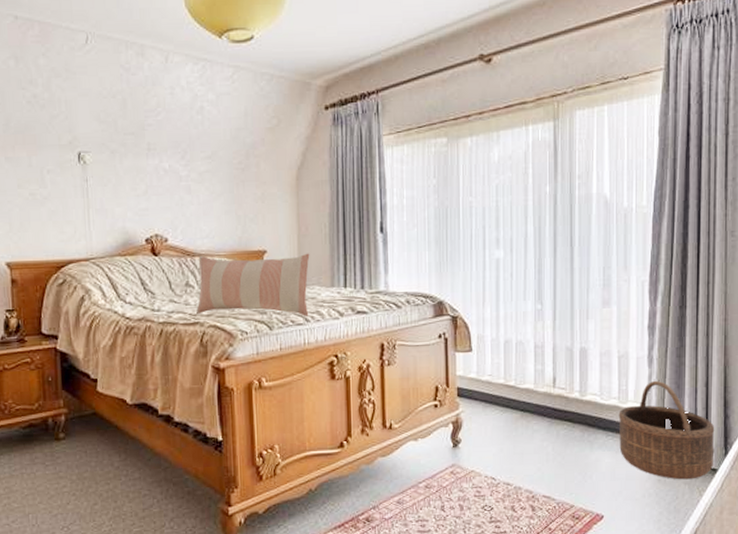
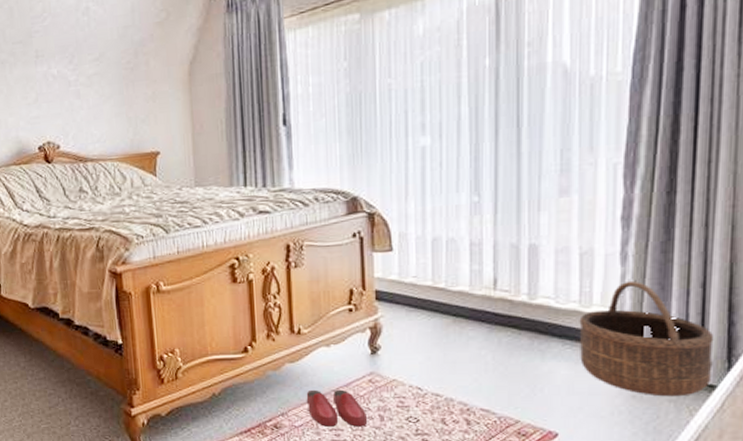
pillow: present [196,253,310,316] -> none [90,152,206,220]
slippers: none [396,481,449,518] -> present [306,389,367,427]

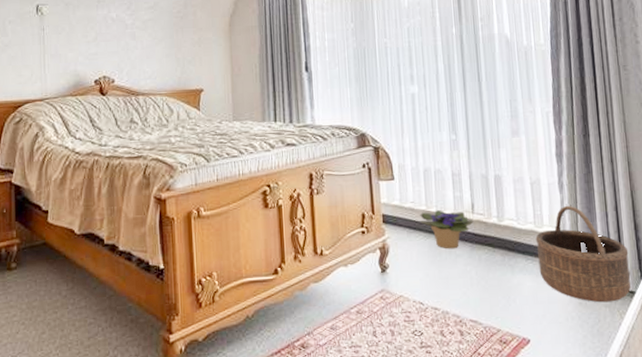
slippers: present [306,389,367,427] -> none [328,307,380,344]
potted flower: none [422,286,495,331] -> present [419,210,474,249]

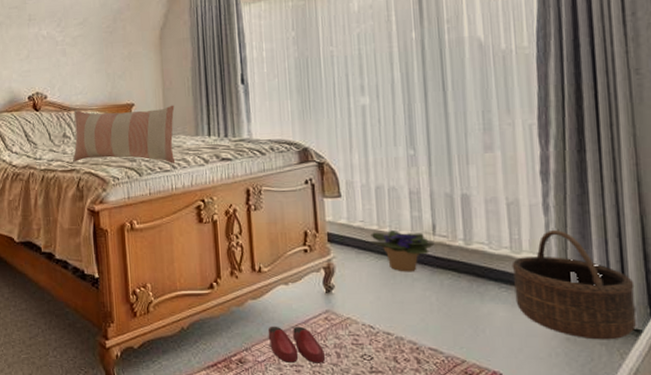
pillow: none [140,91,243,149] -> present [73,105,175,163]
slippers: none [328,307,380,344] -> present [267,326,325,363]

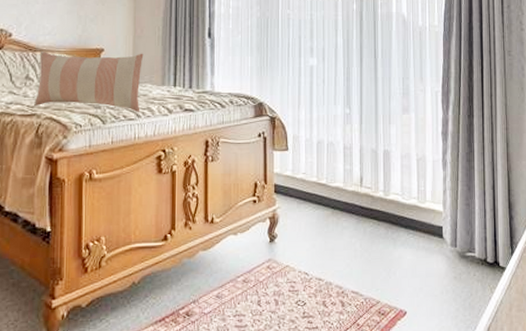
slippers: present [267,326,325,363] -> none [215,275,264,313]
potted flower: present [370,230,435,272] -> none [309,182,361,221]
basket: present [511,229,636,340] -> none [418,182,502,277]

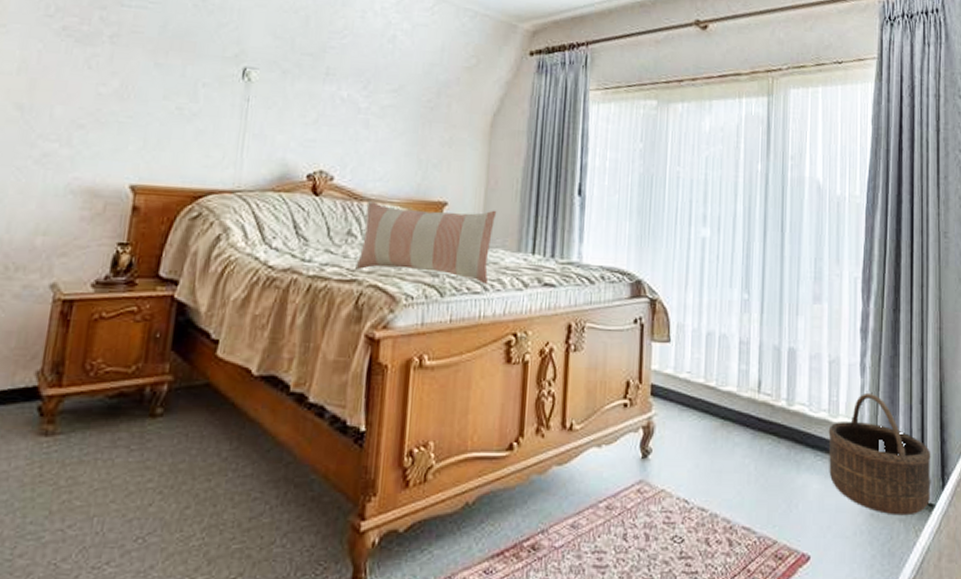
basket: none [418,182,502,277] -> present [828,392,931,516]

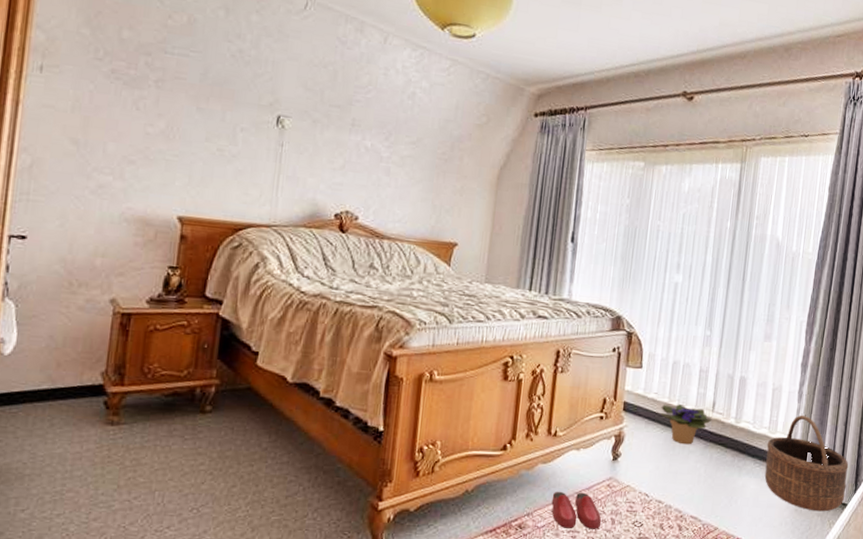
pillow: present [355,200,497,284] -> none [376,238,500,314]
slippers: none [570,500,632,548] -> present [551,491,601,529]
potted flower: none [694,385,759,436] -> present [659,404,712,445]

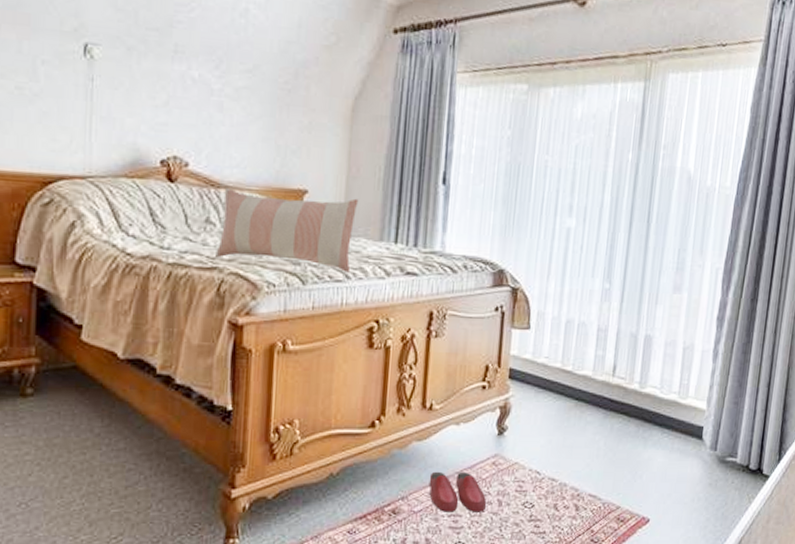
pillow: none [376,238,500,314] -> present [215,187,359,272]
potted flower: present [659,404,712,445] -> none [551,369,612,415]
basket: present [764,415,849,512] -> none [673,376,772,485]

